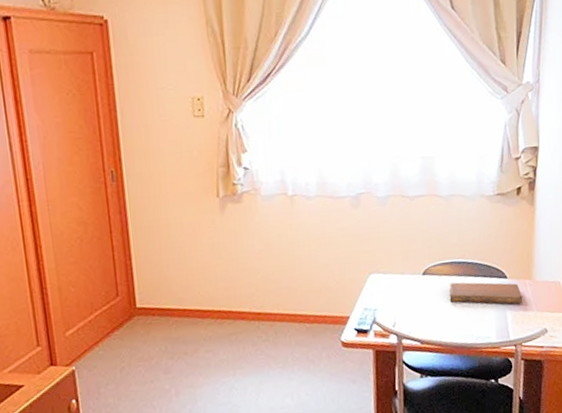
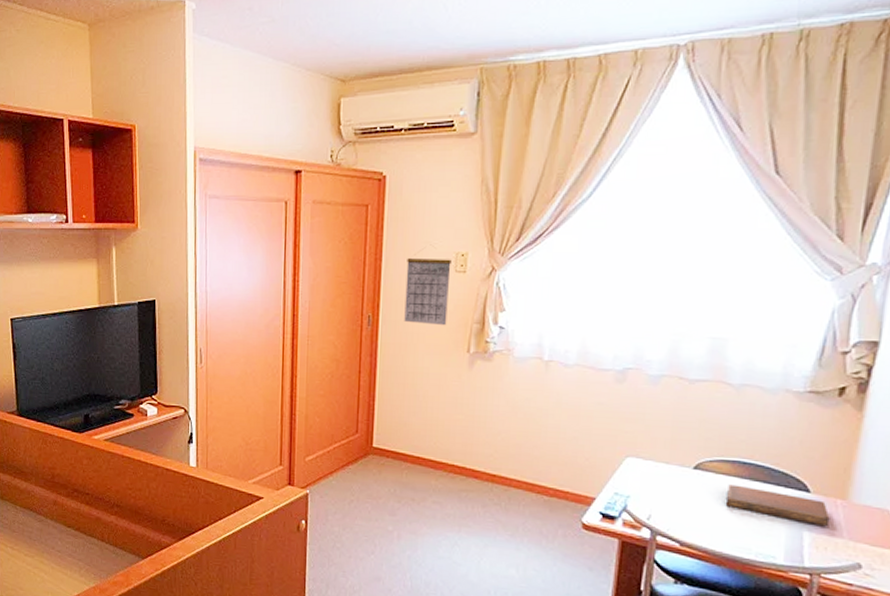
calendar: none [143,90,193,174] -> present [404,244,451,326]

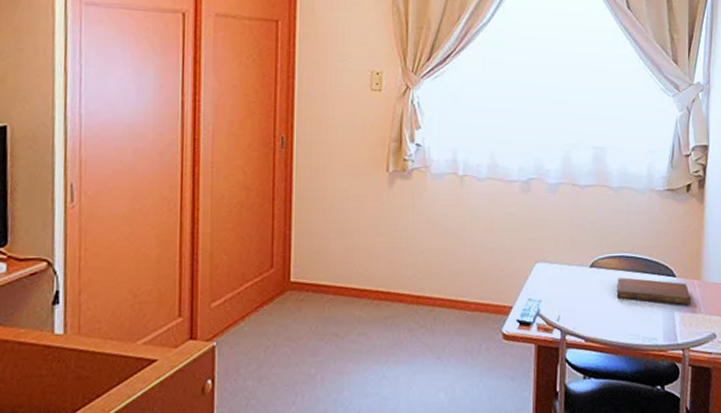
calendar: present [404,244,451,326] -> none [321,62,367,145]

